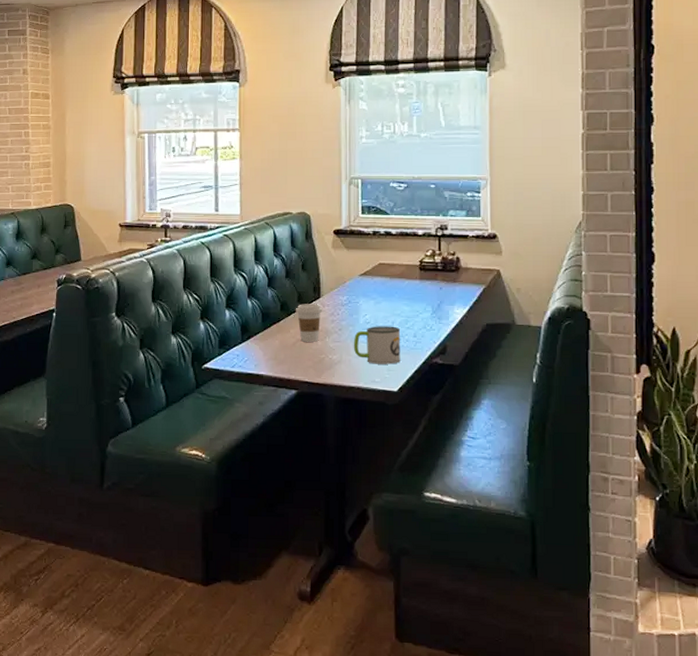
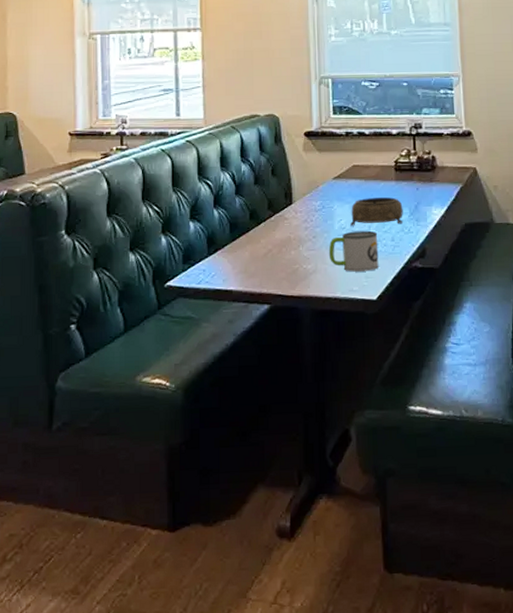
coffee cup: present [295,304,323,342] -> none [265,210,295,252]
decorative bowl: none [375,295,426,322] -> present [350,197,403,226]

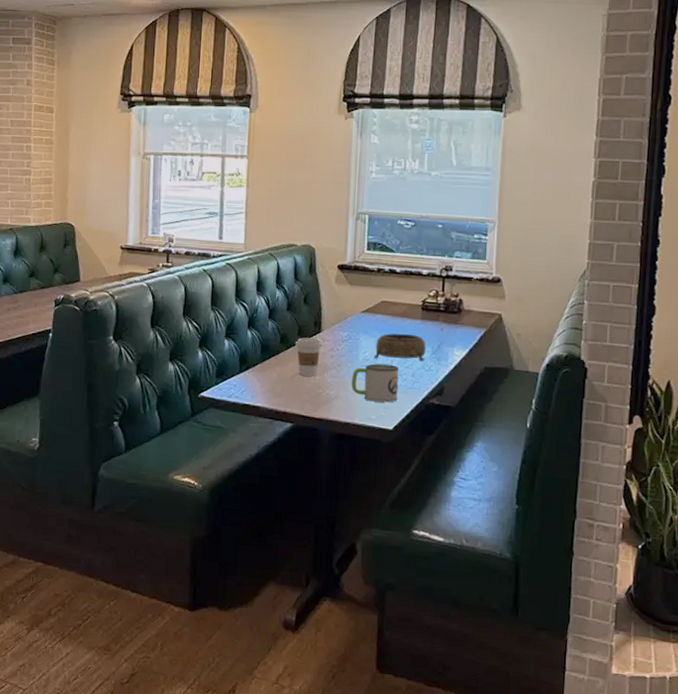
coffee cup: none [265,210,295,252] -> present [295,337,323,376]

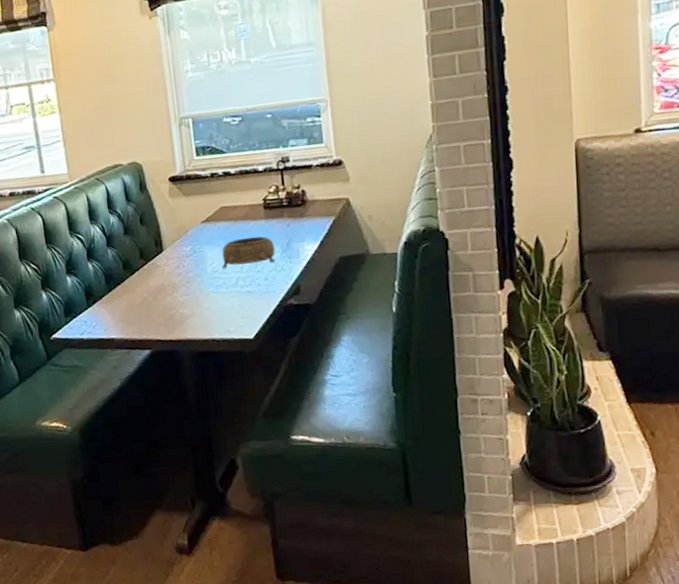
coffee cup: present [295,337,323,376] -> none [138,258,167,300]
mug: present [351,363,399,403] -> none [202,271,254,314]

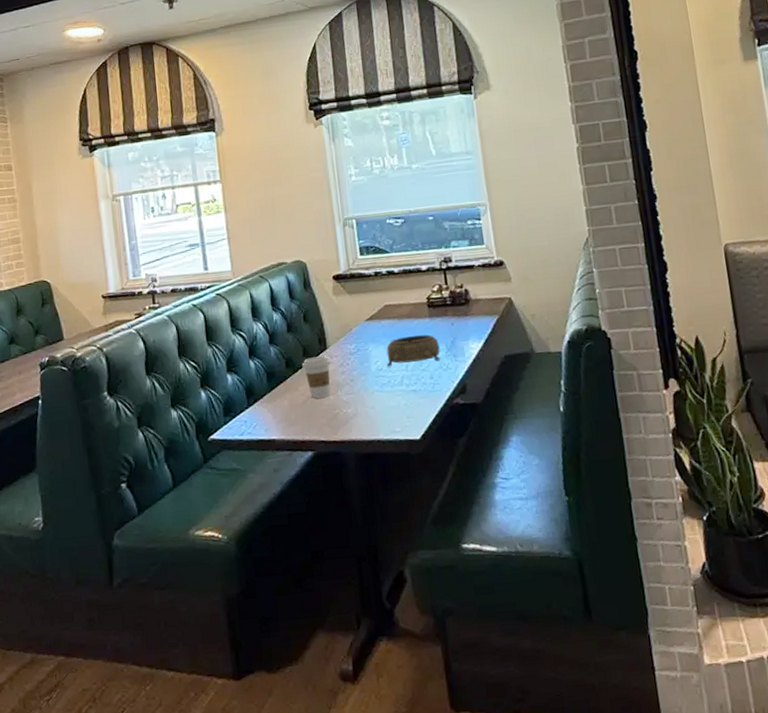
coffee cup: none [138,258,167,300] -> present [301,356,331,399]

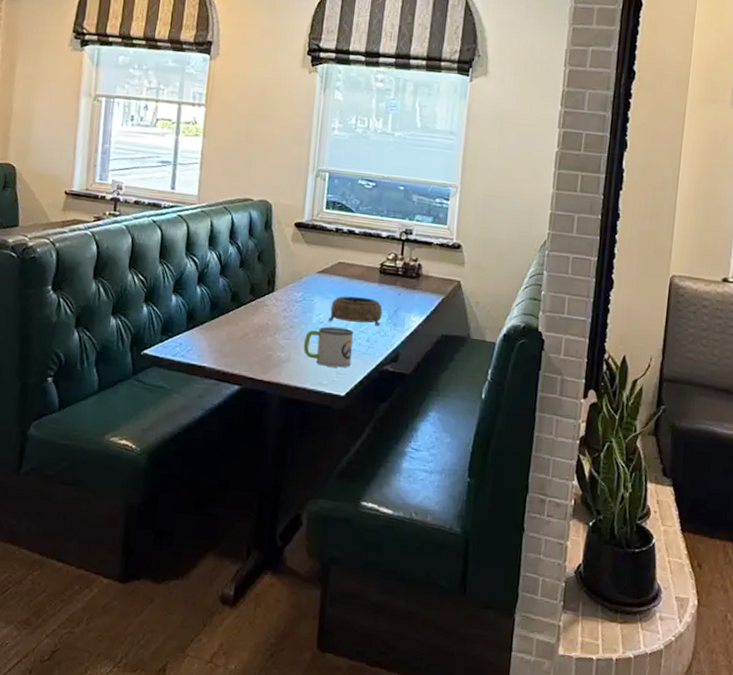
coffee cup: present [301,356,331,399] -> none [246,296,276,337]
mug: none [367,370,420,413] -> present [303,326,354,368]

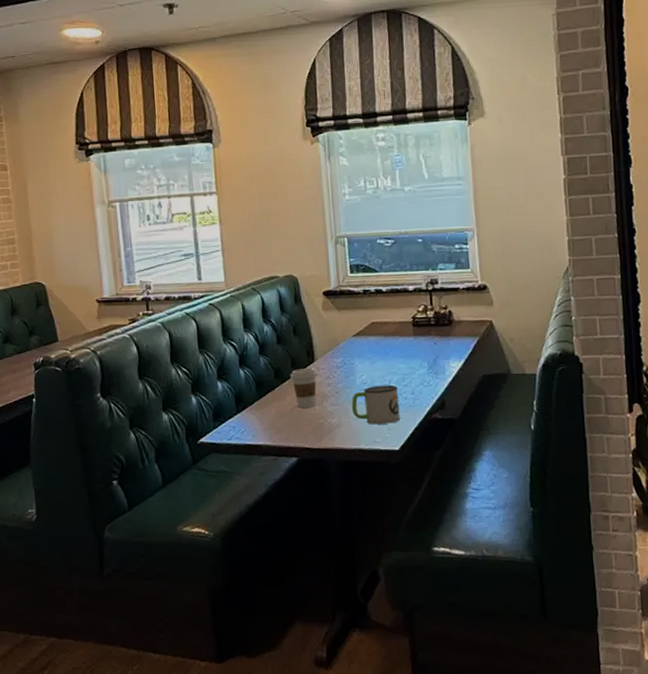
coffee cup: none [246,296,276,337] -> present [289,368,318,408]
decorative bowl: present [328,296,383,327] -> none [371,352,422,381]

